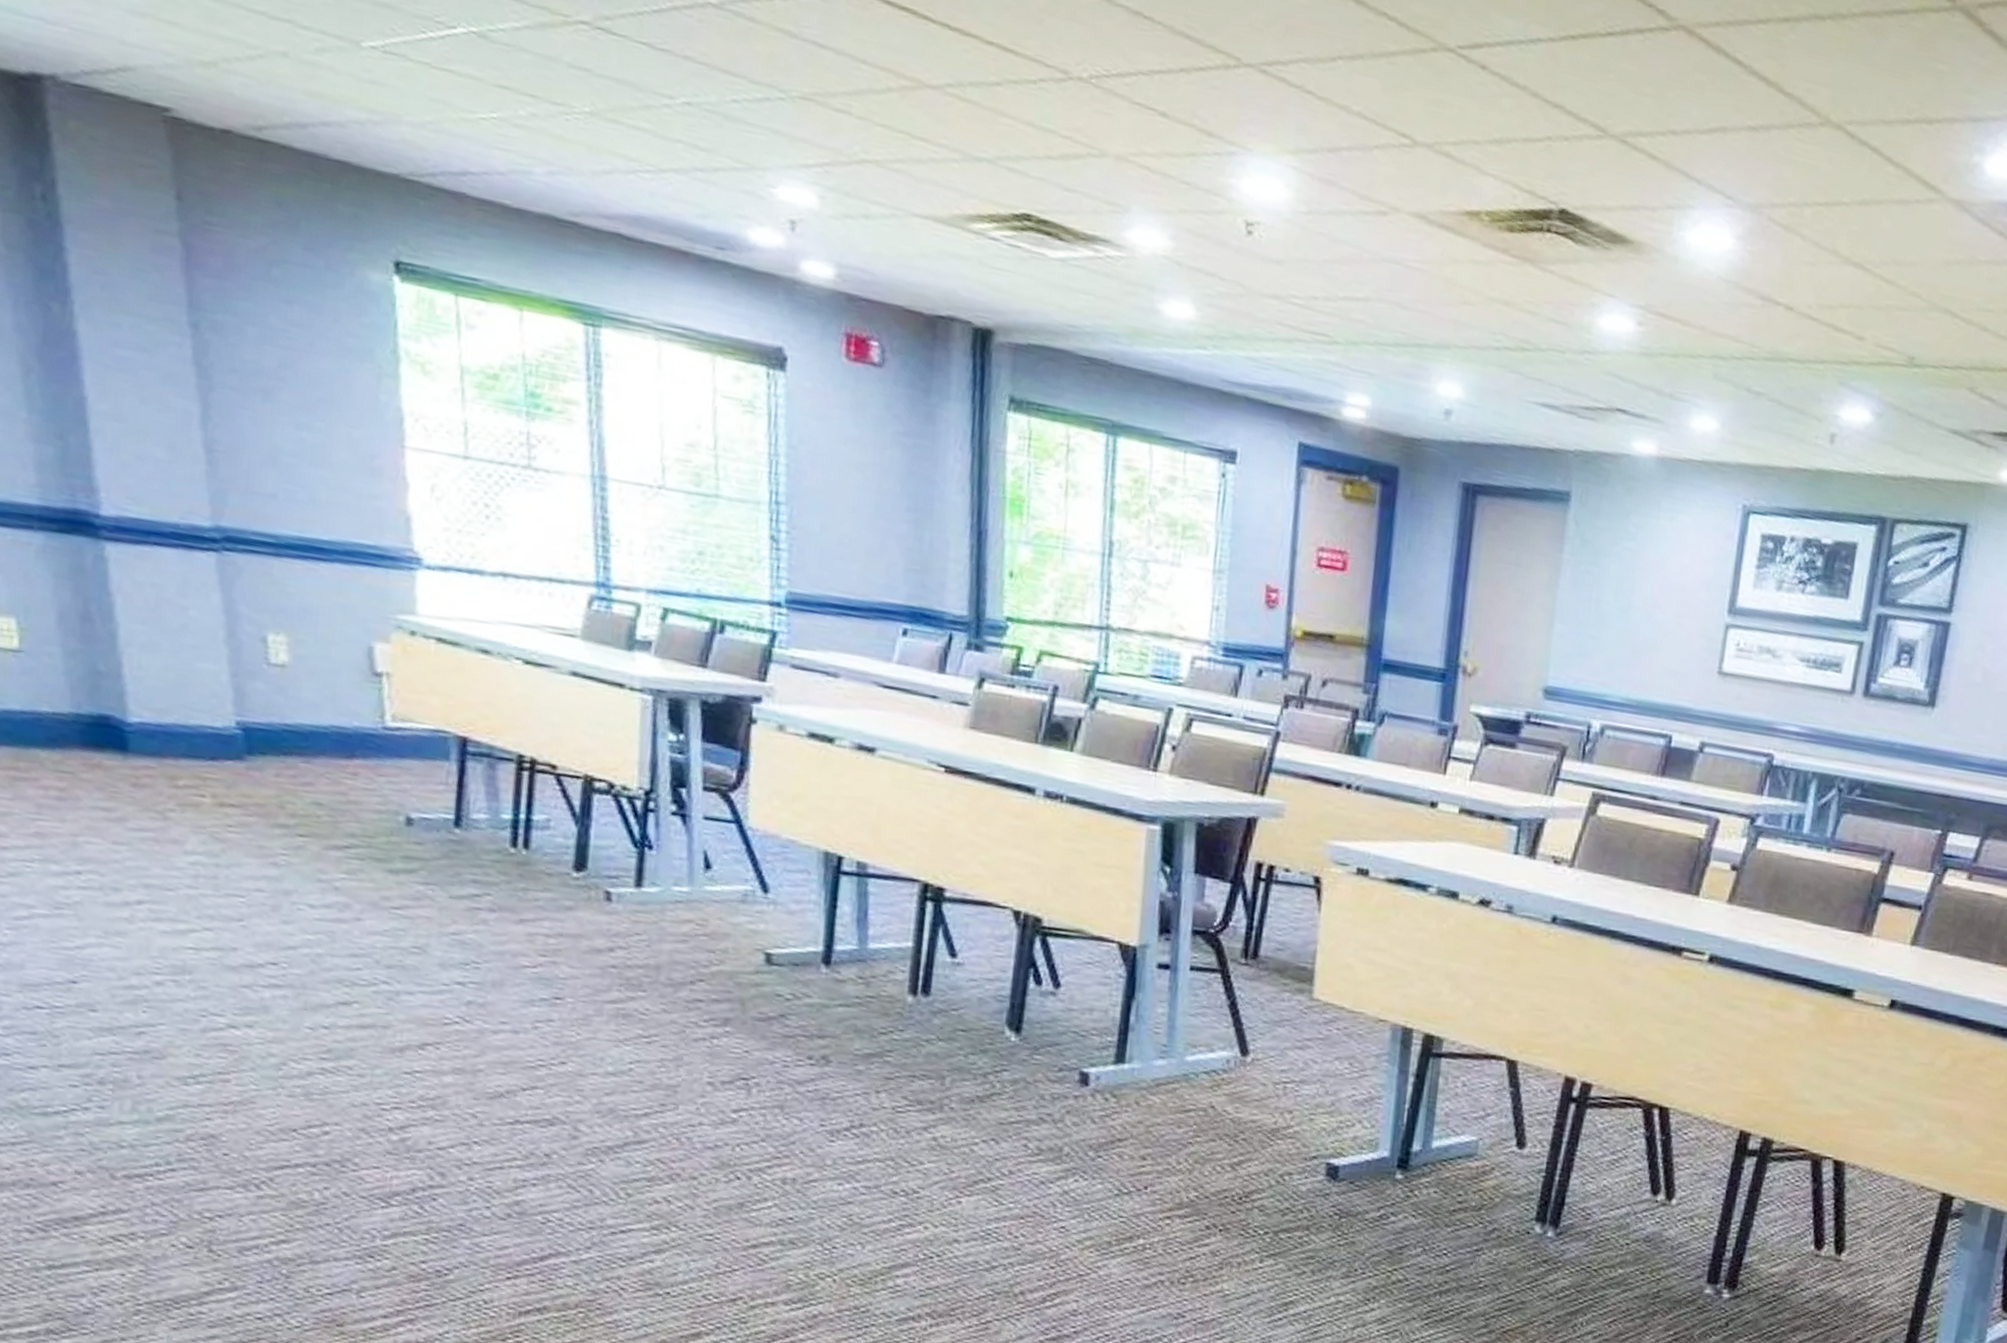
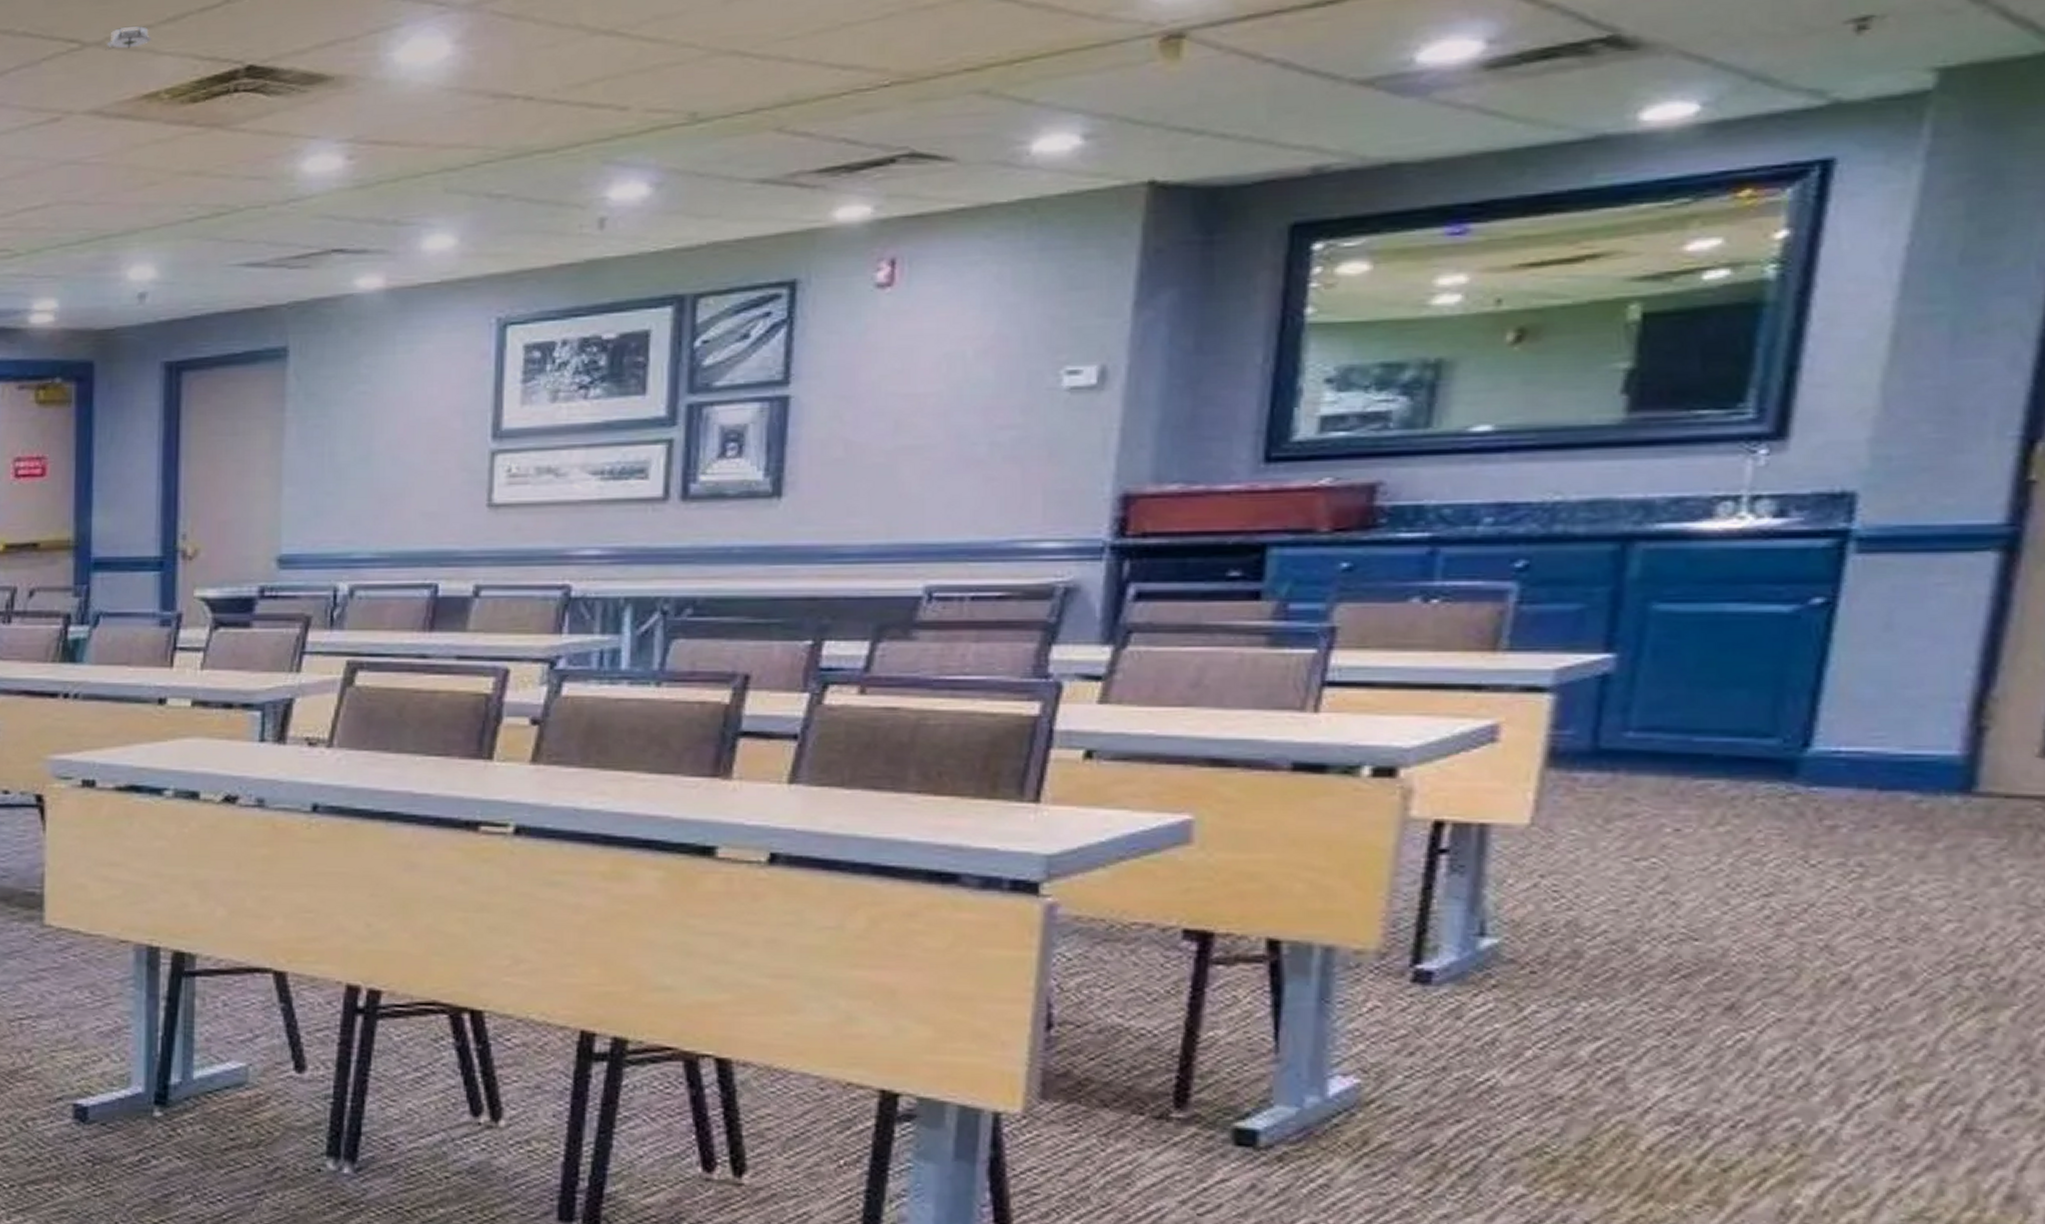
smoke detector: none [1434,135,1479,160] -> present [105,25,153,50]

